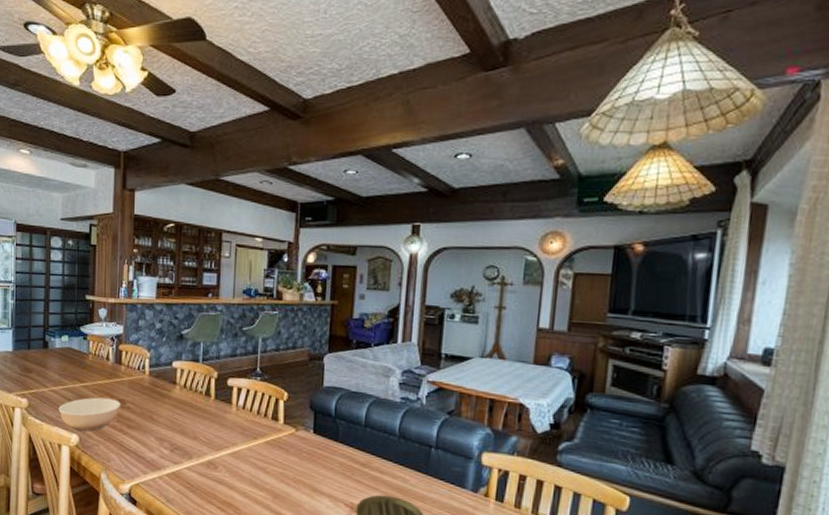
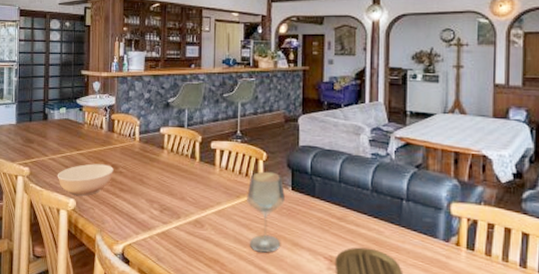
wine glass: none [264,412,306,498] -> present [246,171,285,253]

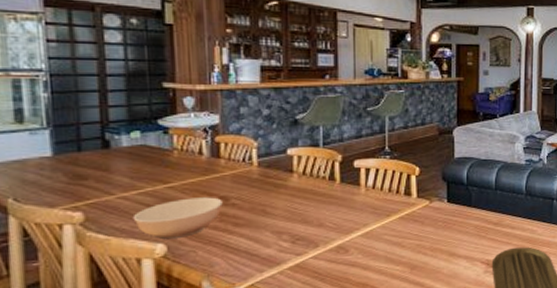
wine glass: present [246,171,285,253] -> none [397,186,440,268]

